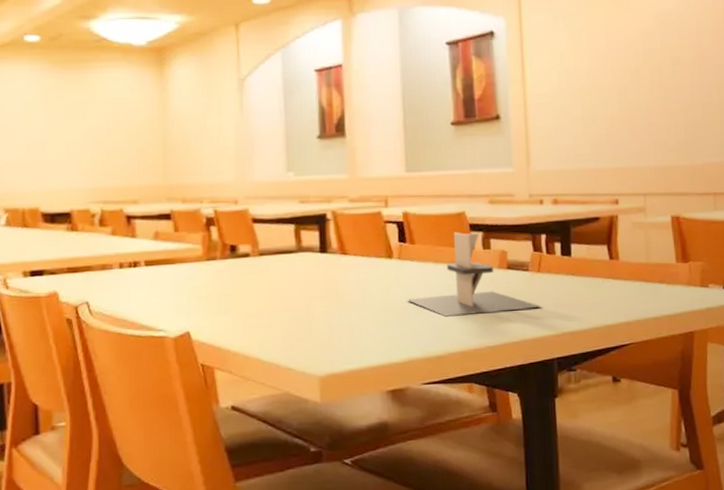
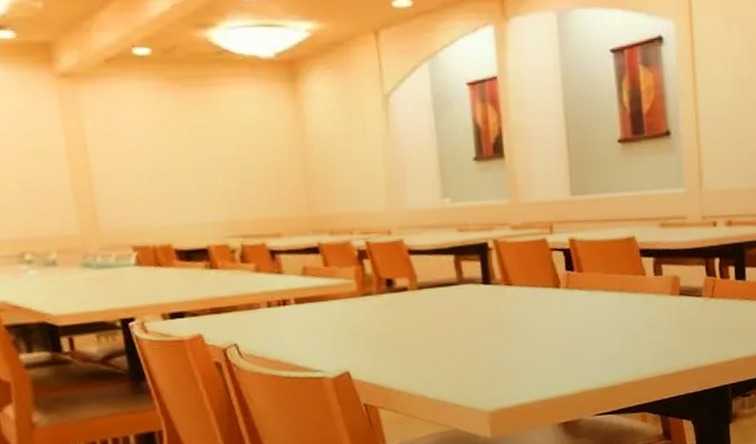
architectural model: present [406,232,542,317] -> none [575,258,716,347]

